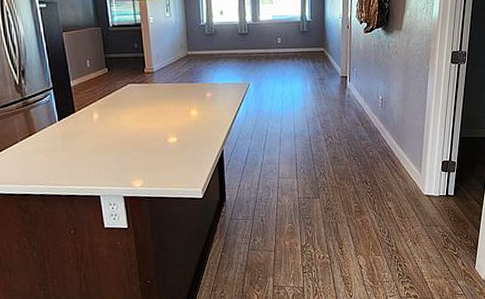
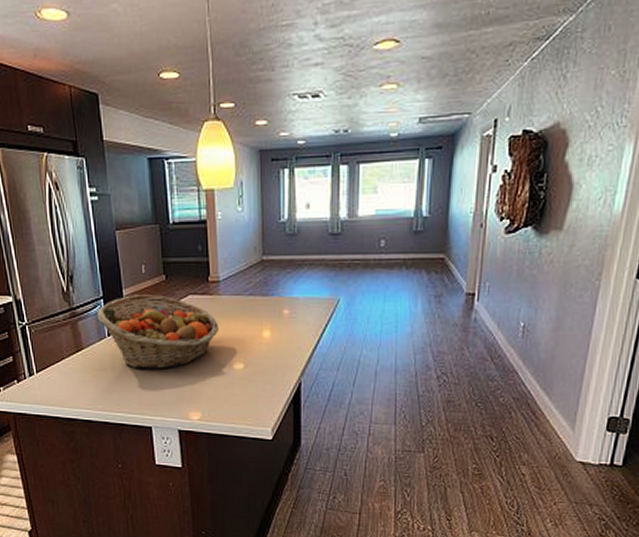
fruit basket: none [47,84,155,148] -> present [97,295,220,369]

